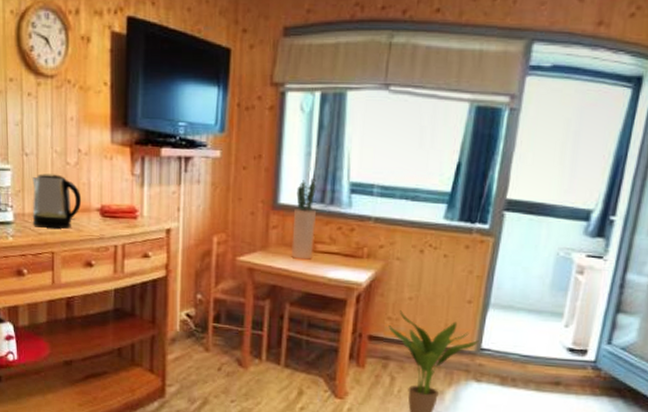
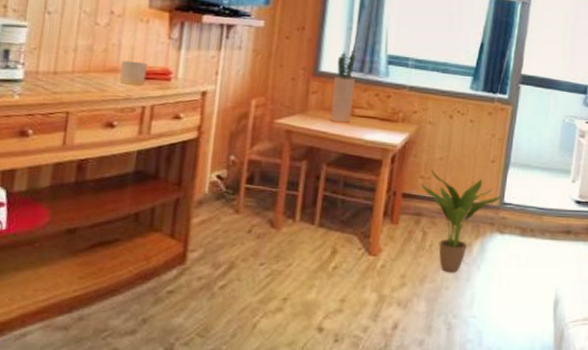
kettle: present [32,173,82,229] -> none [46,32,110,89]
mug: none [92,200,115,224] -> present [119,60,148,86]

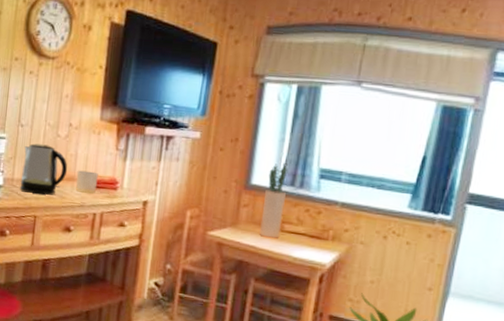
kettle: none [46,32,110,89] -> present [19,143,68,195]

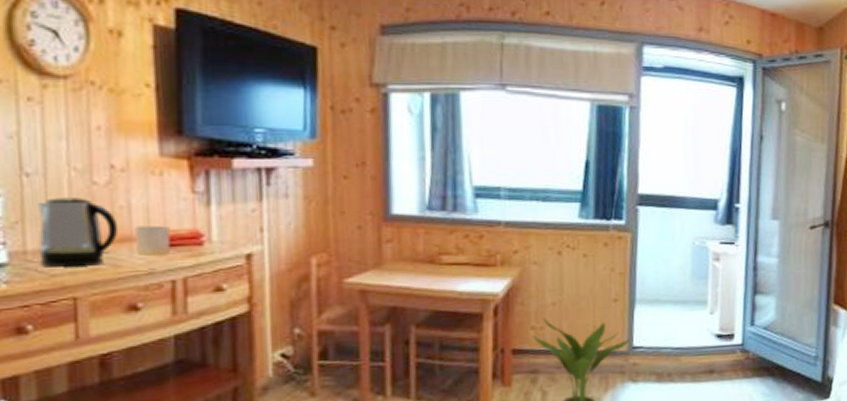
vase: present [259,159,288,239] -> none [410,180,438,276]

